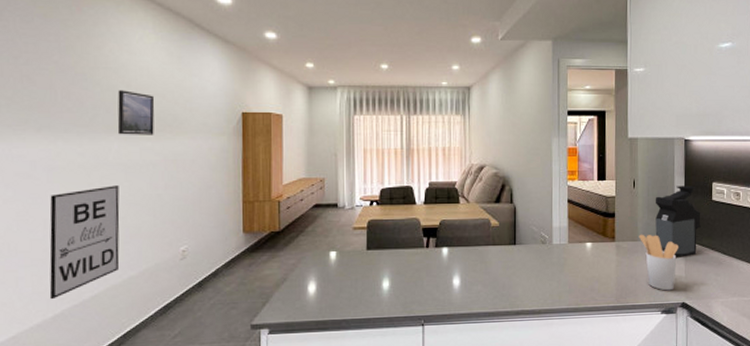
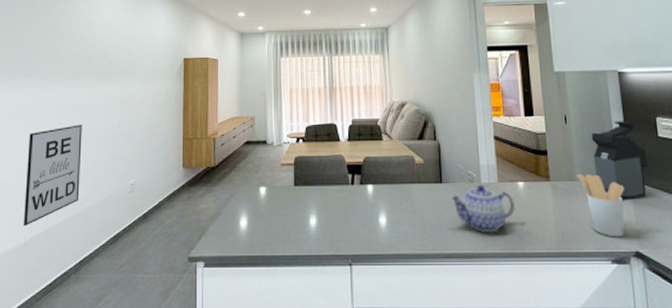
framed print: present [117,90,155,135] -> none [83,43,114,81]
teapot: none [522,245,581,291] -> present [449,184,515,233]

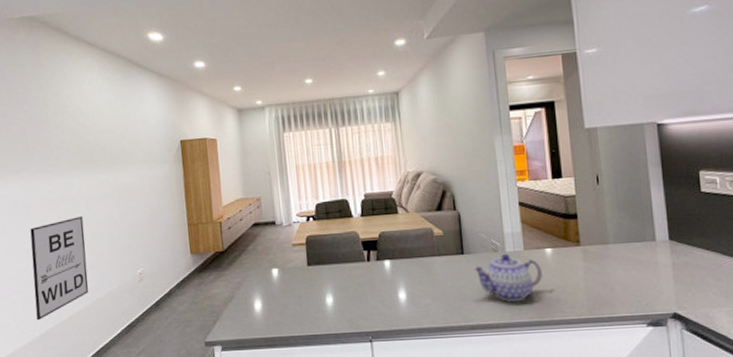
utensil holder: present [576,173,625,238] -> none [609,235,662,300]
coffee maker: present [591,121,648,200] -> none [625,177,689,261]

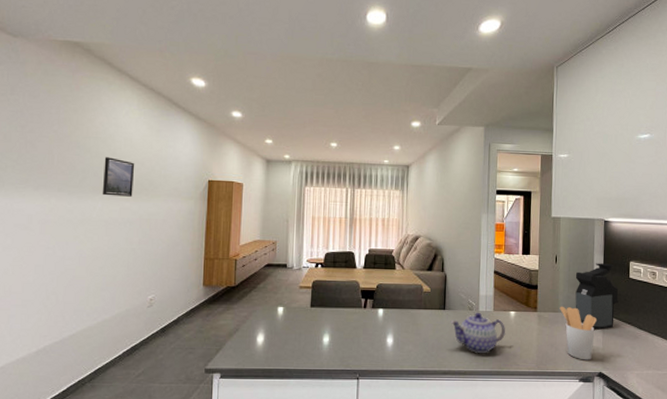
wall art: present [30,216,89,321] -> none [35,239,100,336]
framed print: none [75,130,108,171] -> present [102,157,135,197]
utensil holder: none [609,235,662,300] -> present [559,306,597,361]
coffee maker: none [625,177,689,261] -> present [575,263,619,330]

